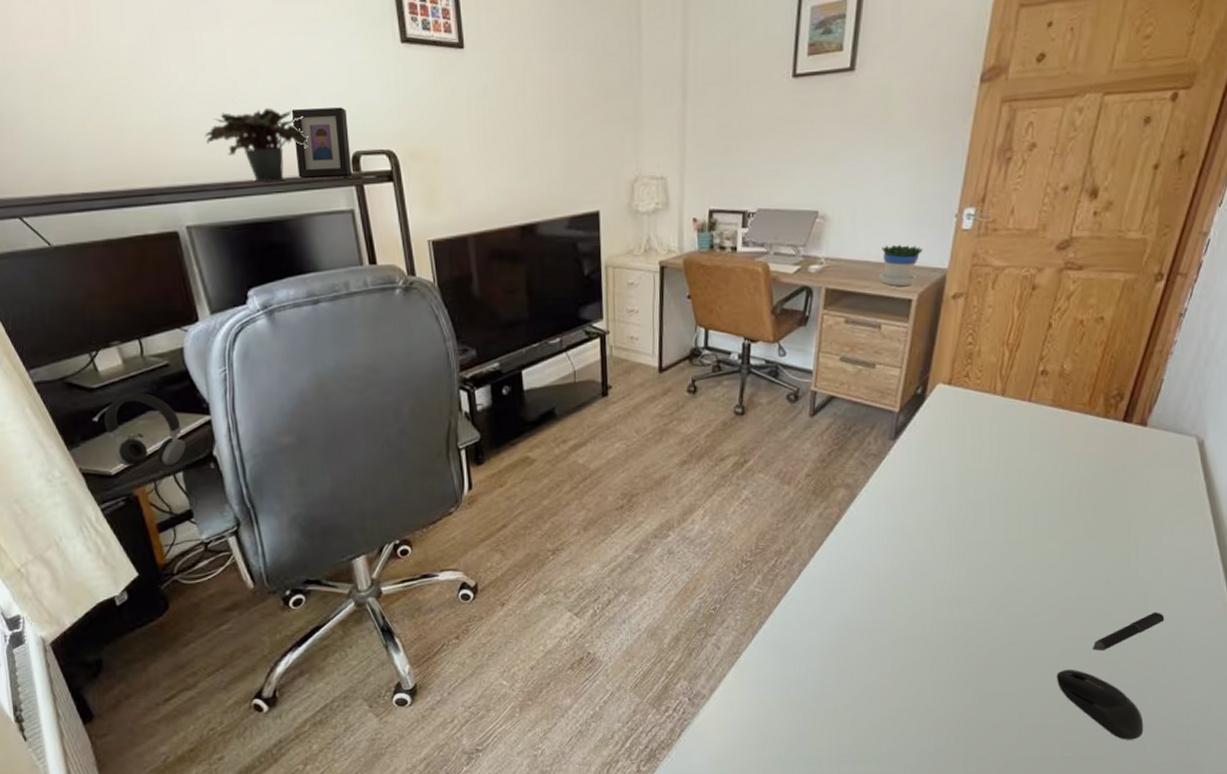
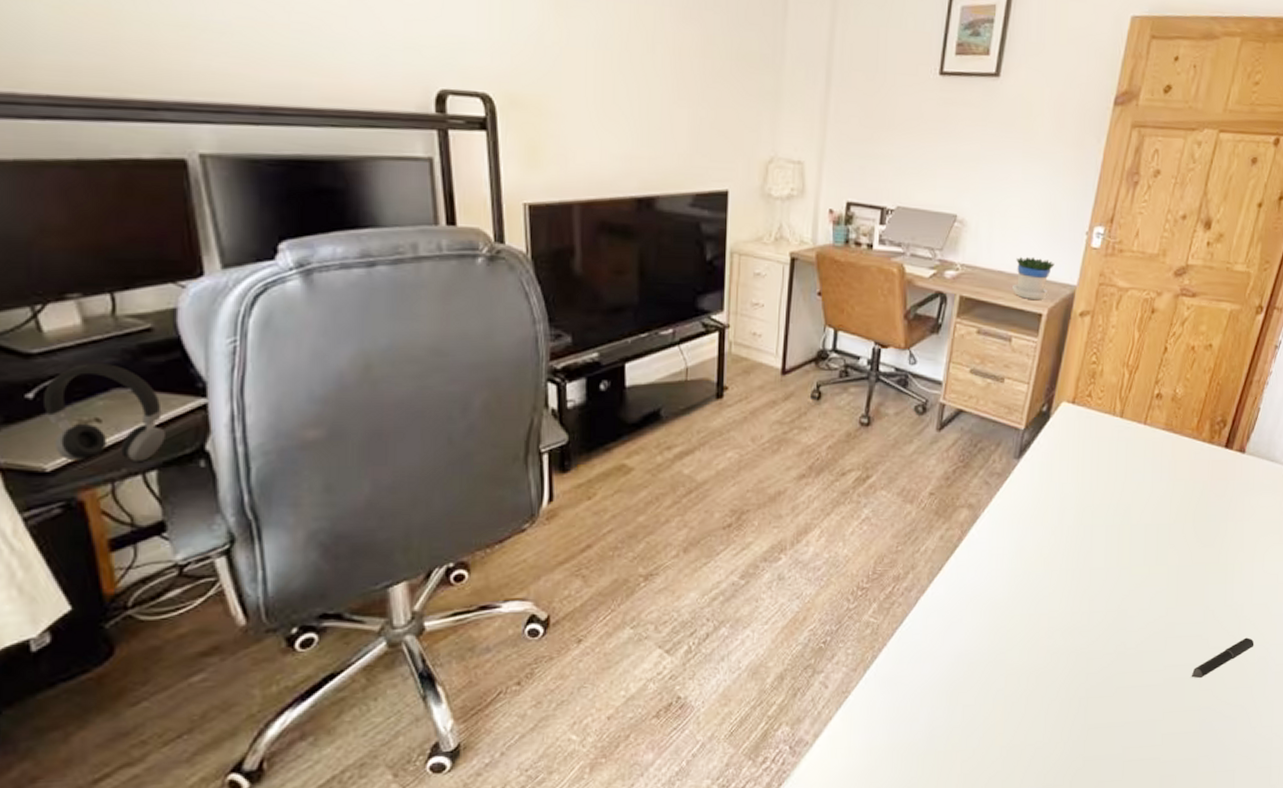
potted plant: present [205,107,308,182] -> none [239,20,380,113]
picture frame: present [291,107,353,179] -> none [361,28,436,119]
computer mouse: present [1056,669,1144,740] -> none [1158,698,1233,769]

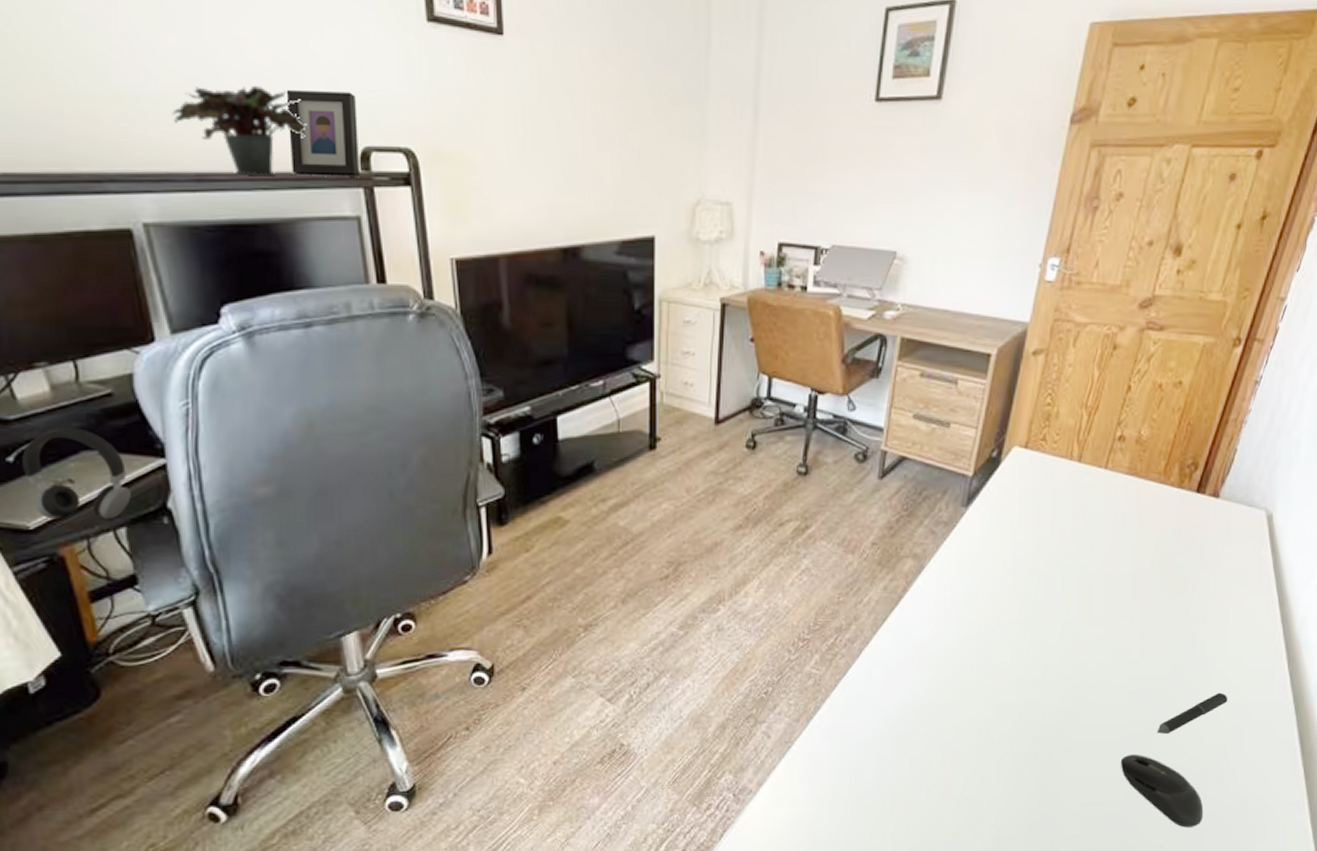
potted plant: none [239,20,380,113] -> present [172,85,305,177]
picture frame: none [361,28,436,119] -> present [286,89,361,177]
flowerpot: present [1011,256,1055,300] -> none [957,293,1004,338]
computer mouse: none [1158,698,1233,769] -> present [1120,754,1204,828]

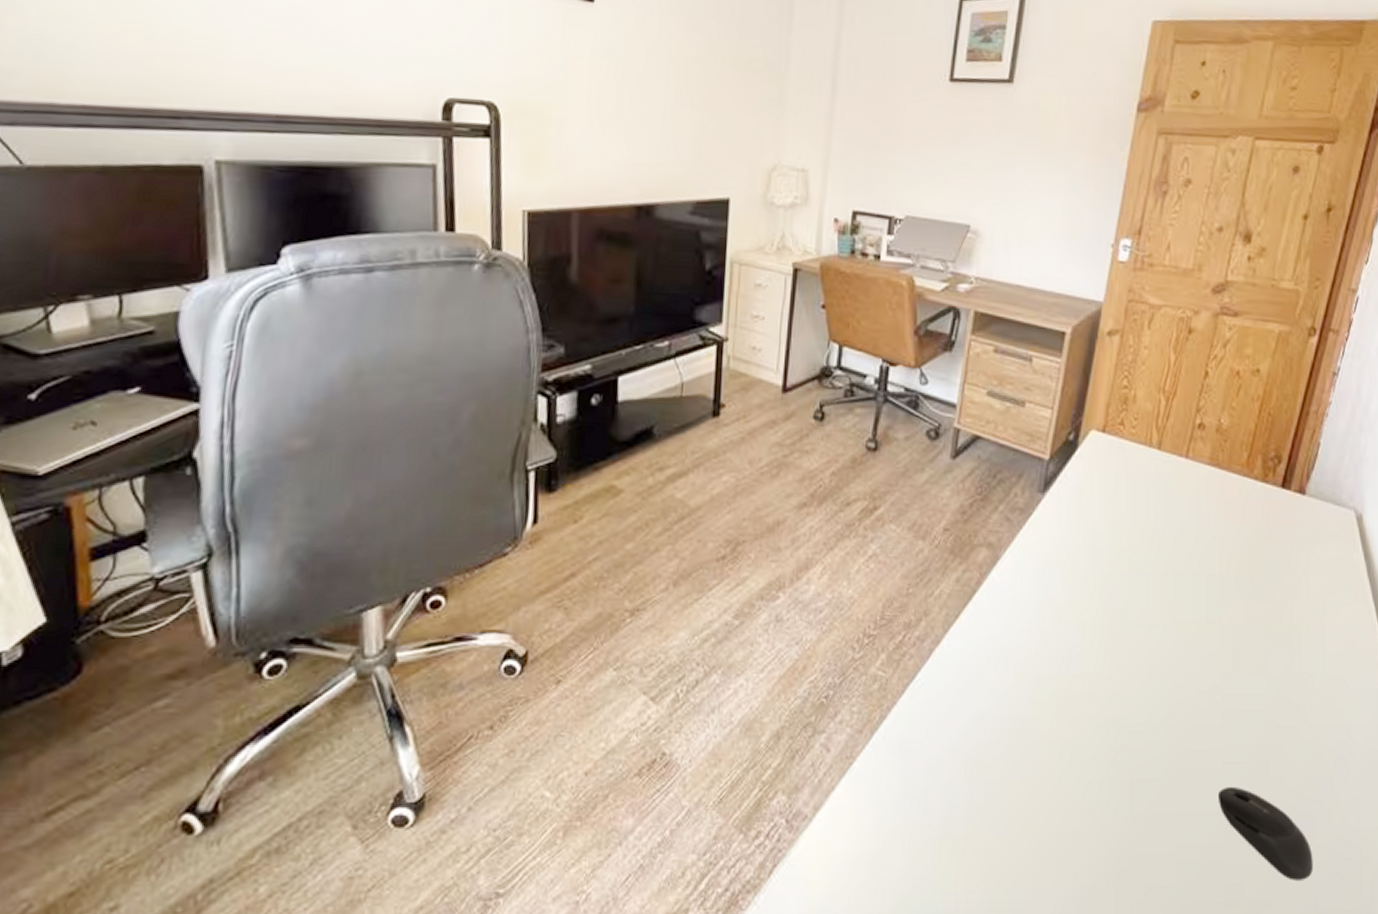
headphones: present [22,428,131,520] -> none [44,365,156,467]
potted plant: present [172,85,305,177] -> none [261,34,392,121]
picture frame: present [286,89,361,177] -> none [373,40,445,126]
pen: present [1156,692,1228,735] -> none [1256,716,1331,764]

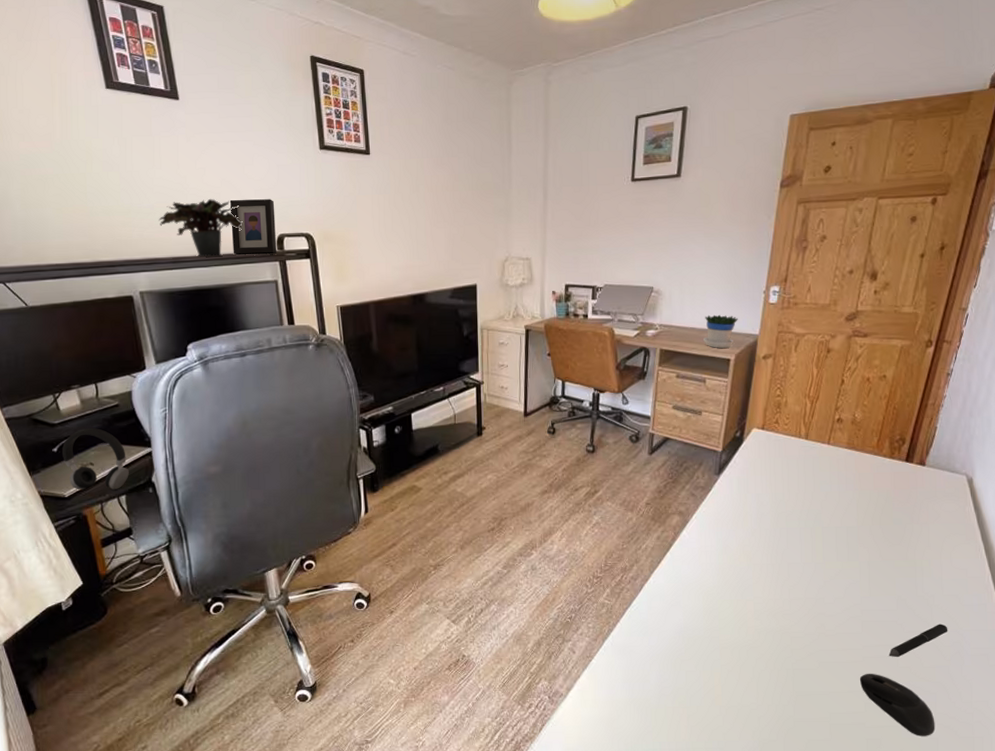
headphones: none [44,365,156,467] -> present [62,428,129,490]
potted plant: none [261,34,392,121] -> present [159,198,242,258]
picture frame: none [373,40,445,126] -> present [229,199,277,256]
flowerpot: none [1031,269,1078,316] -> present [702,314,738,348]
pen: none [1256,716,1331,764] -> present [888,624,948,658]

